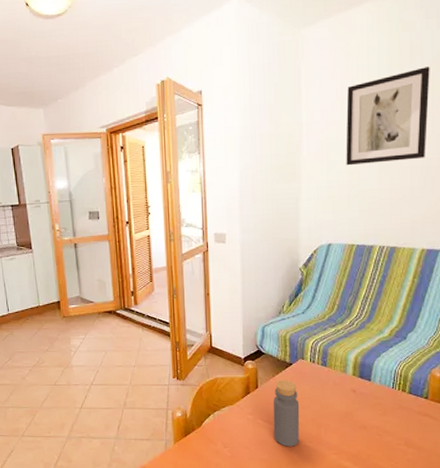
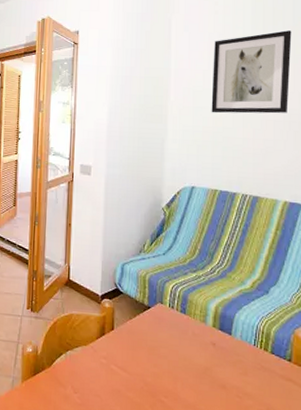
bottle: present [273,379,300,447] -> none [127,323,156,400]

